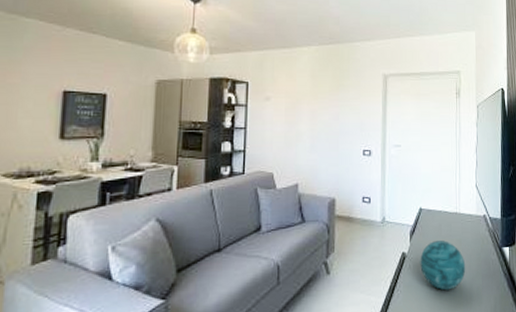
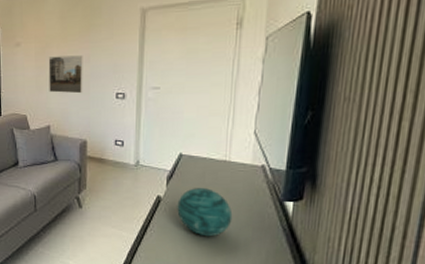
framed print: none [298,112,333,150] -> present [48,55,83,94]

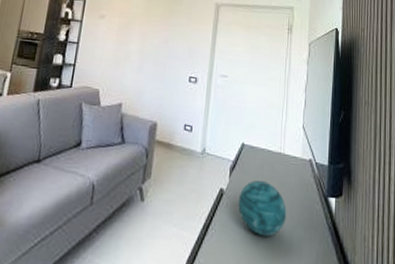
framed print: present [48,55,83,94] -> none [126,33,163,74]

